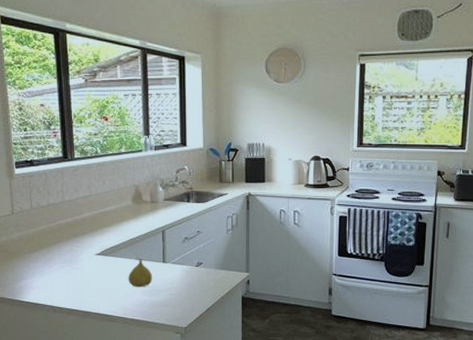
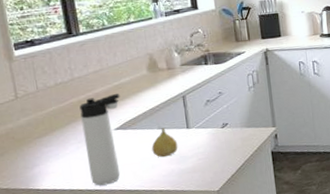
thermos bottle: none [67,221,104,306] -> present [79,94,121,186]

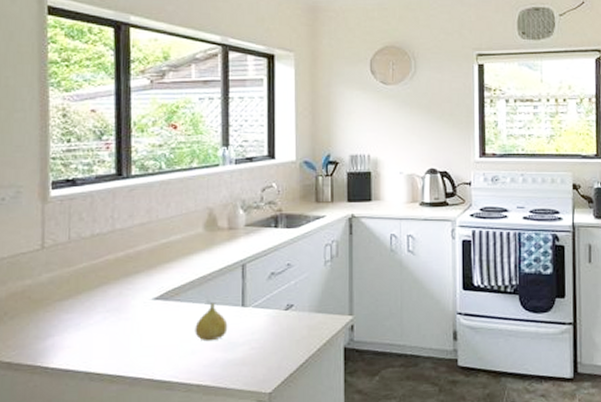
thermos bottle: present [79,94,121,186] -> none [114,254,166,371]

